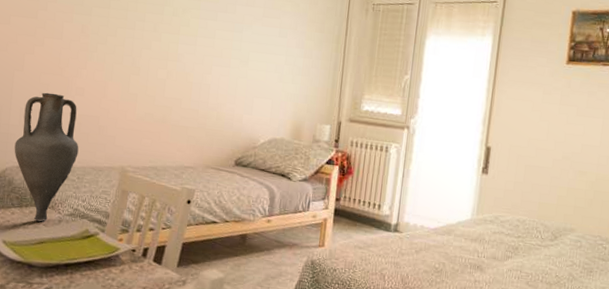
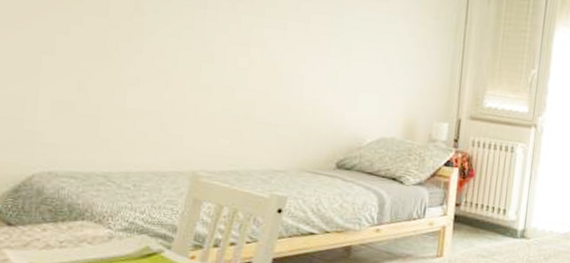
vase: present [14,92,79,222] -> none [44,81,134,239]

